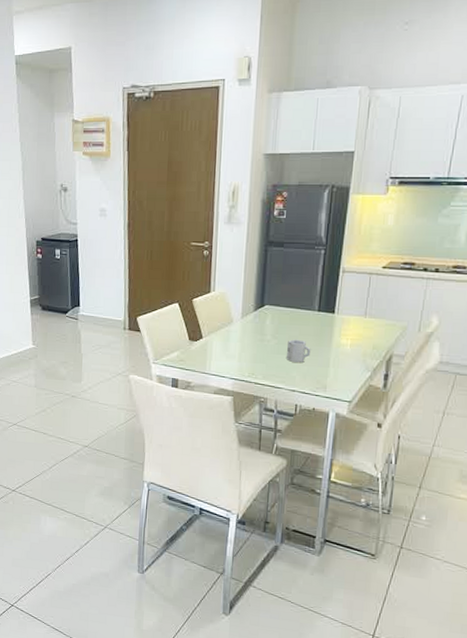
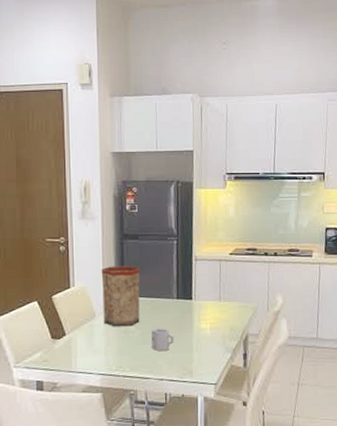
vase: none [240,273,283,335] -> present [101,266,141,327]

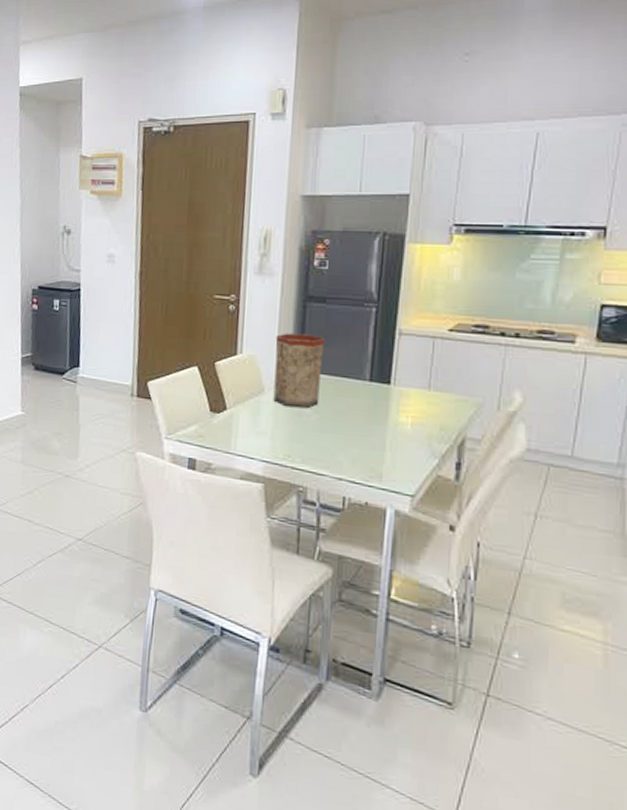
cup: present [151,328,174,351] -> none [330,415,362,444]

